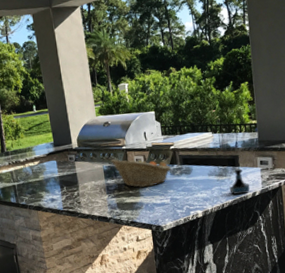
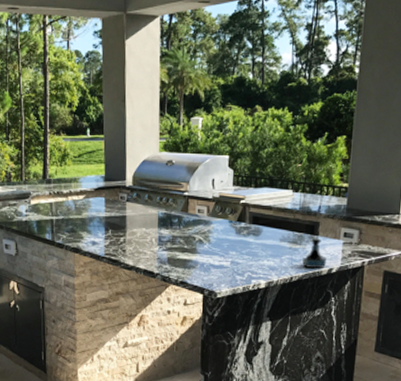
fruit basket: present [110,158,171,187] -> none [167,205,237,243]

